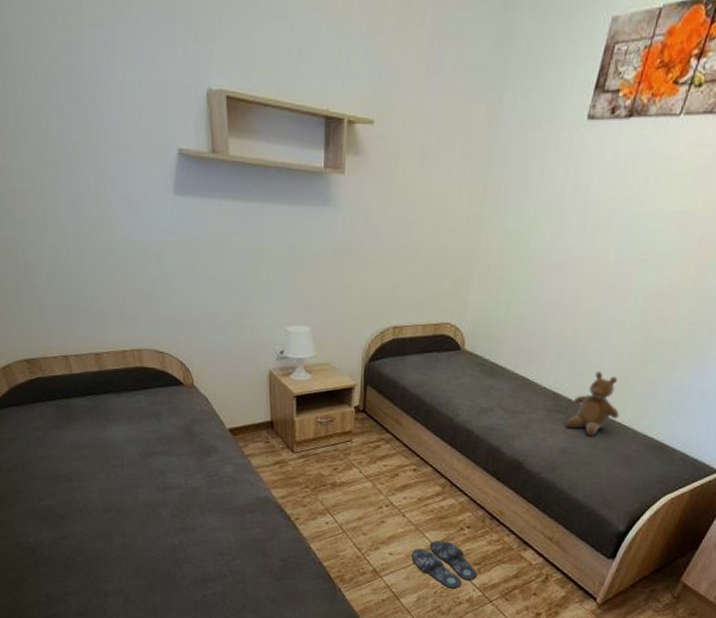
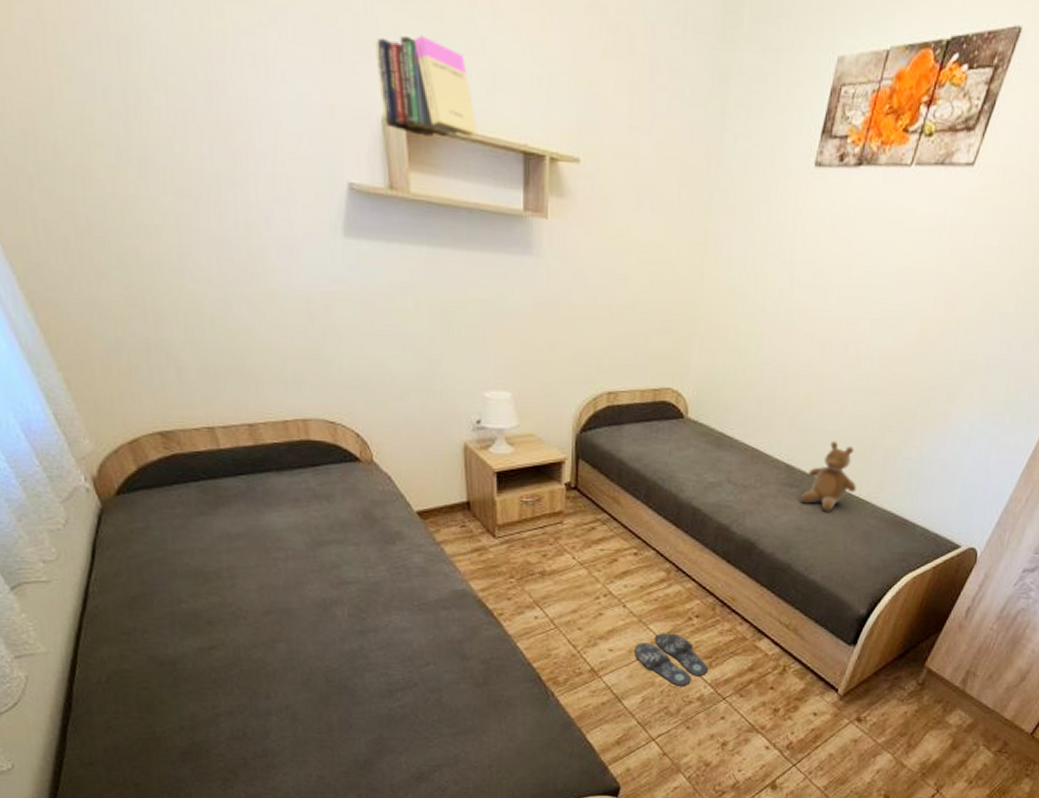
books: none [203,18,287,107] -> present [375,34,479,138]

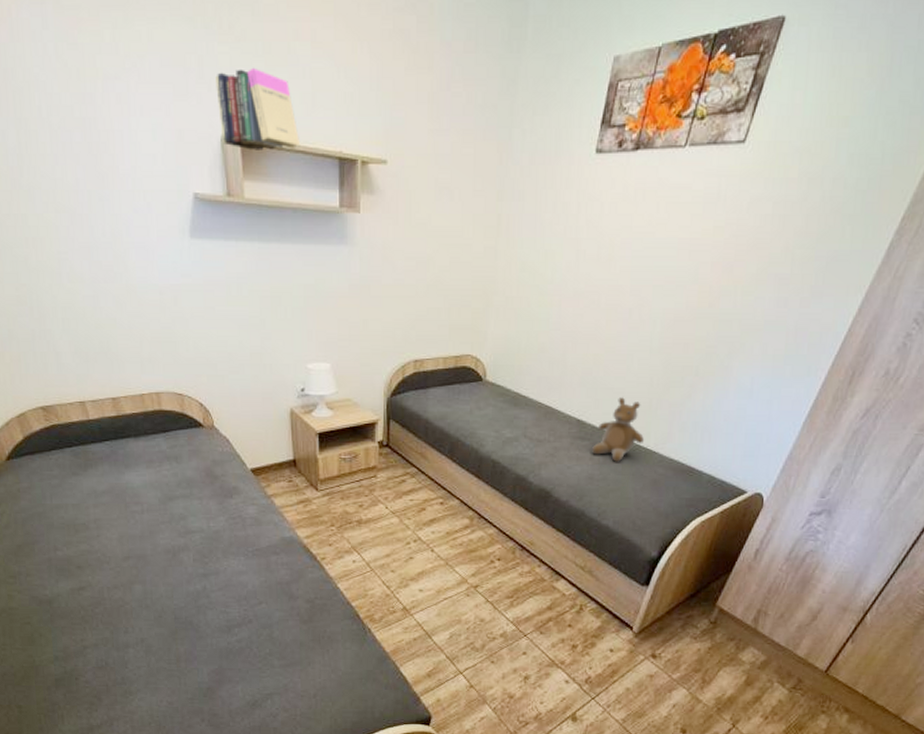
slippers: present [634,633,708,686] -> none [442,575,509,624]

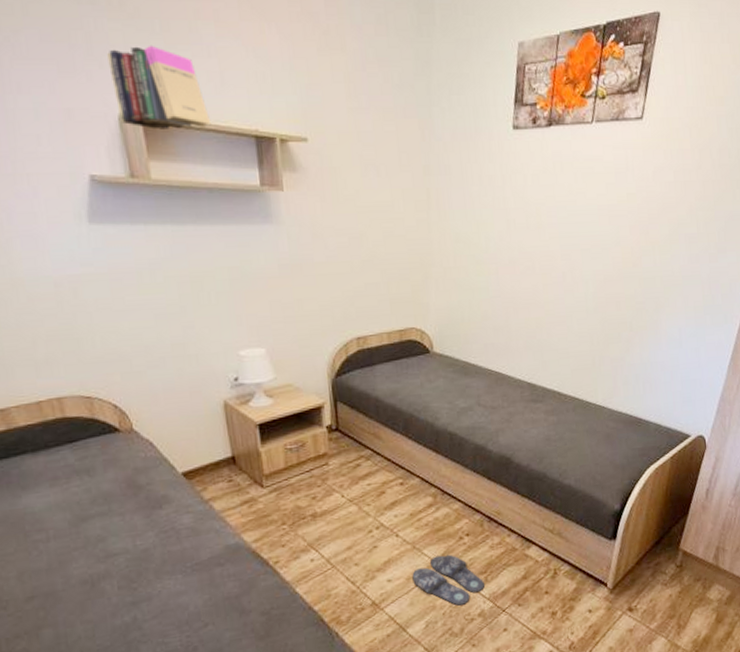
slippers: none [442,575,509,624] -> present [412,554,484,606]
teddy bear: present [592,397,644,462] -> none [545,357,592,421]

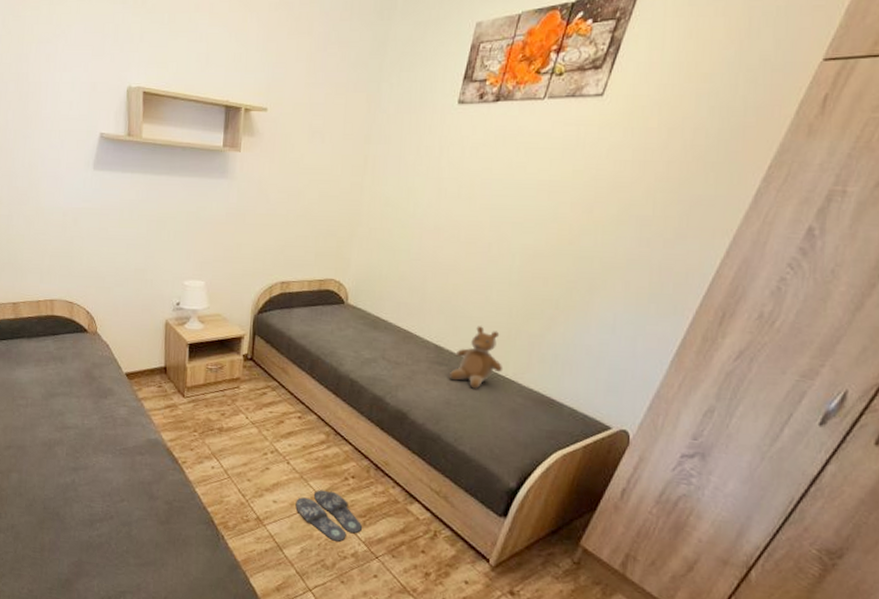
books: present [107,45,212,130] -> none [127,33,194,99]
teddy bear: none [545,357,592,421] -> present [450,326,502,389]

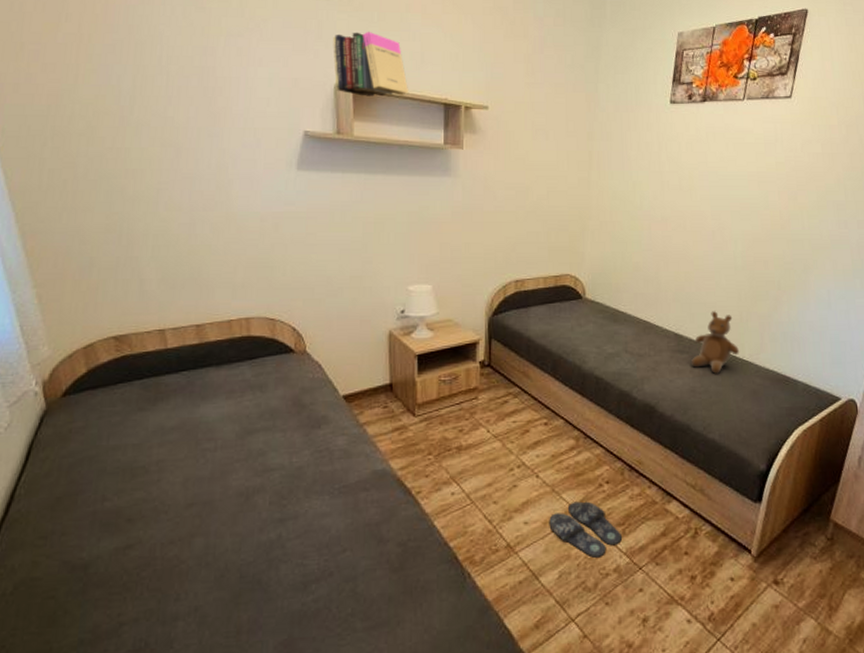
books: none [127,33,194,99] -> present [333,31,409,97]

